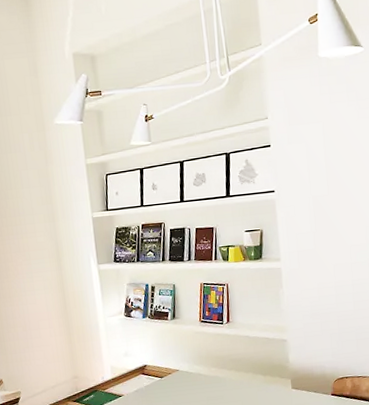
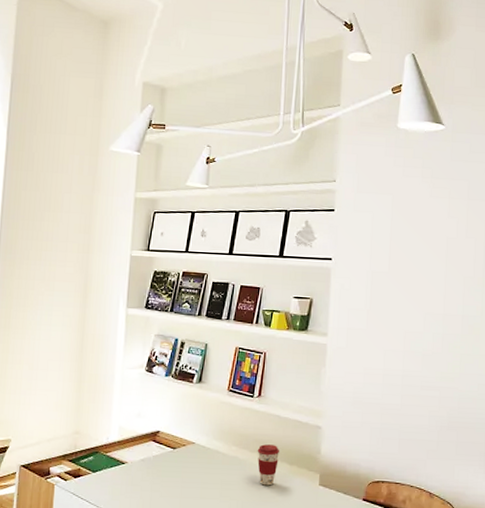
coffee cup: none [233,361,254,396] -> present [257,444,280,486]

